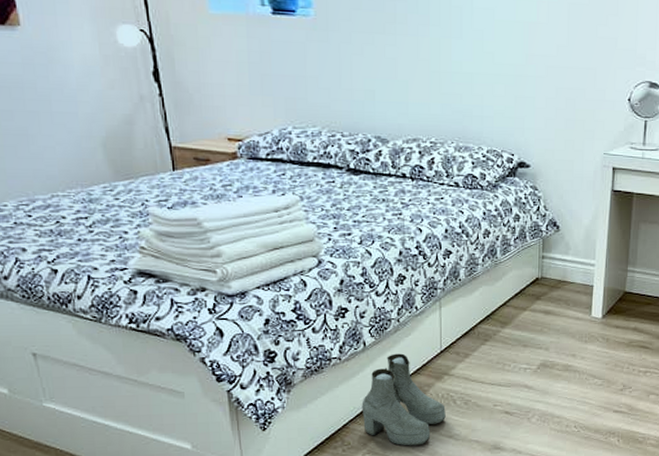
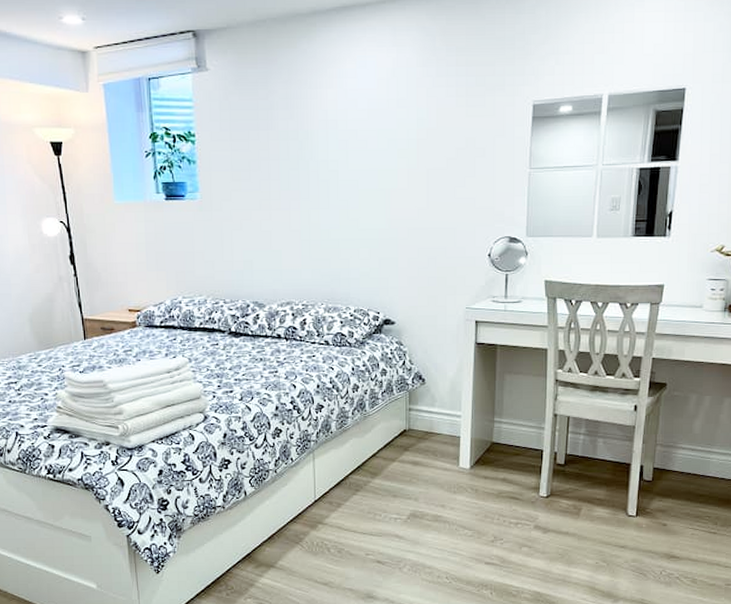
boots: present [361,353,446,446] -> none [243,502,321,592]

